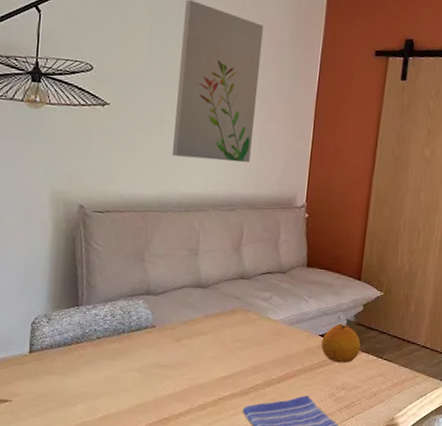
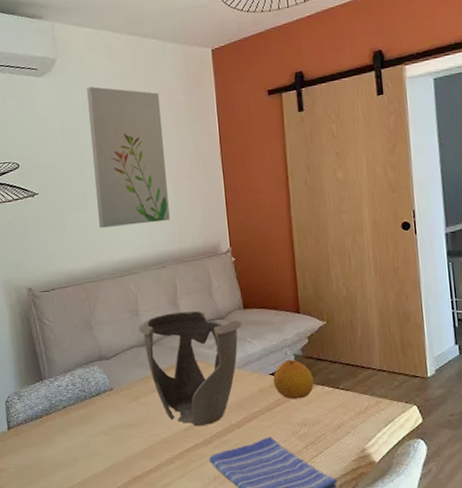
decorative bowl: none [194,258,303,377] -> present [138,311,243,427]

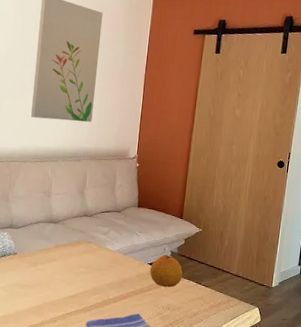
decorative bowl: present [138,311,243,427] -> none [47,199,135,296]

